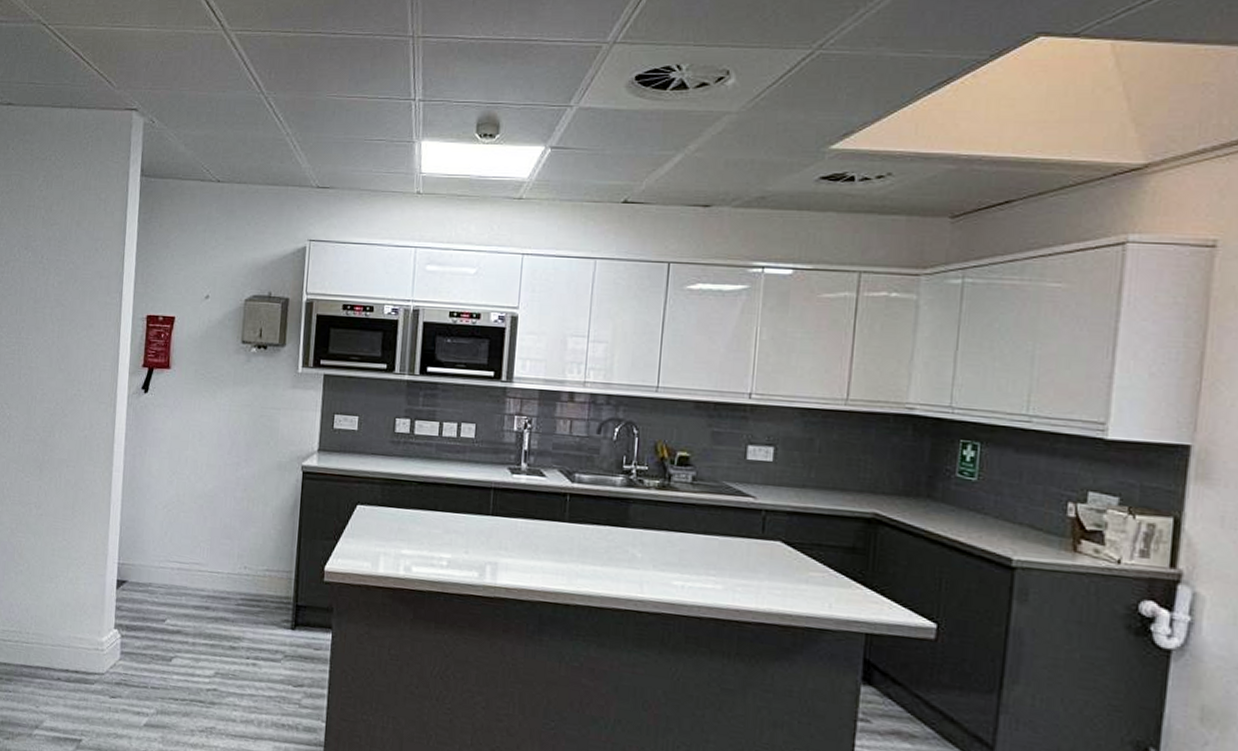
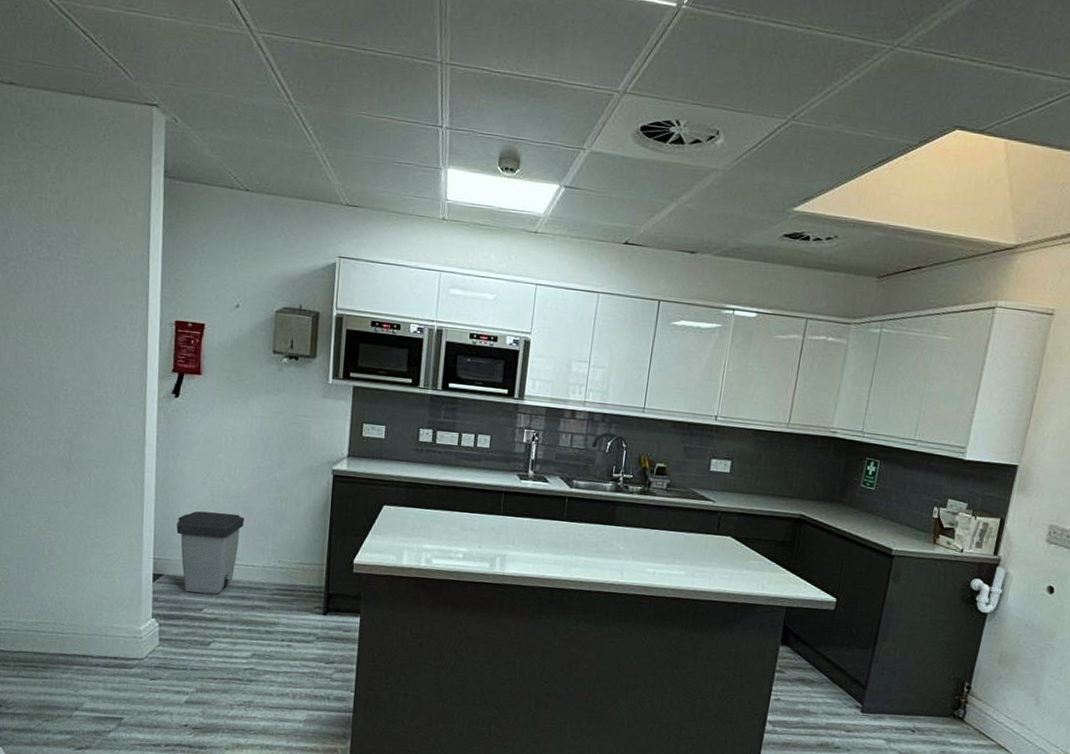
trash can: none [141,512,210,604] -> present [176,511,244,595]

